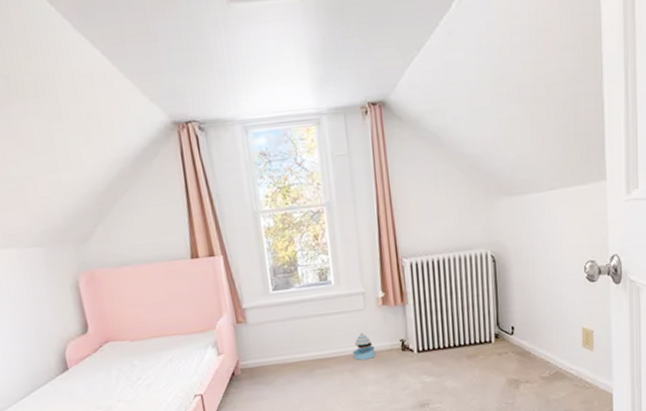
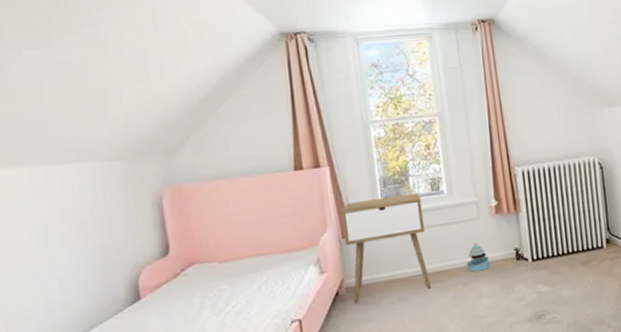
nightstand: none [234,282,320,384] -> present [340,192,432,304]

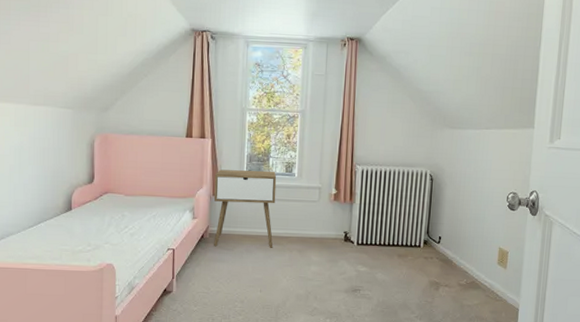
stacking toy: present [465,242,490,272] -> none [302,219,322,243]

